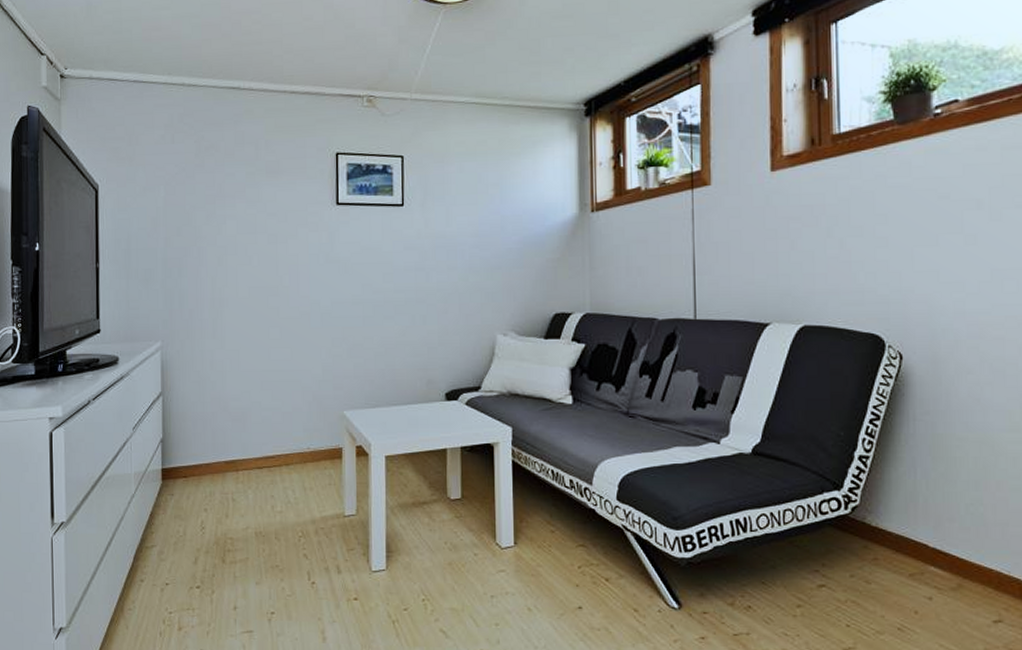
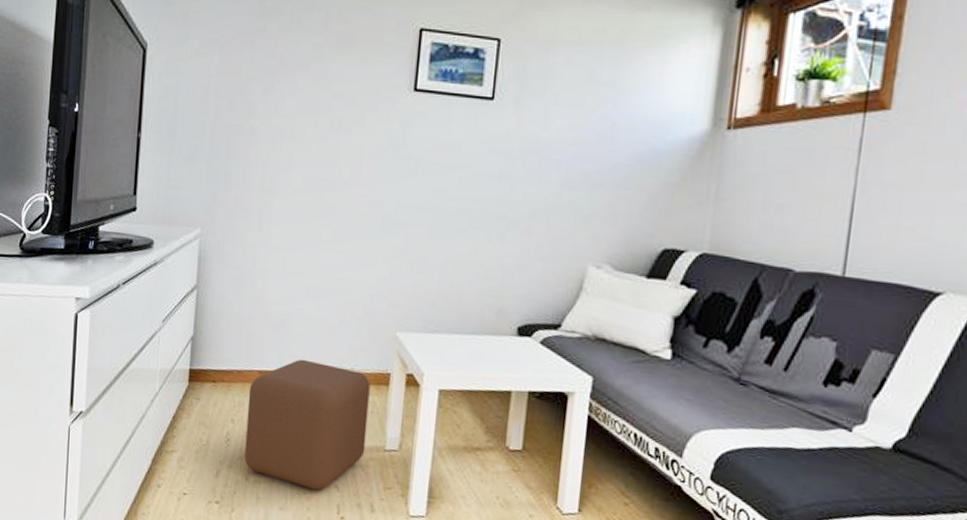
cube: none [218,446,327,562] -> present [244,359,371,491]

